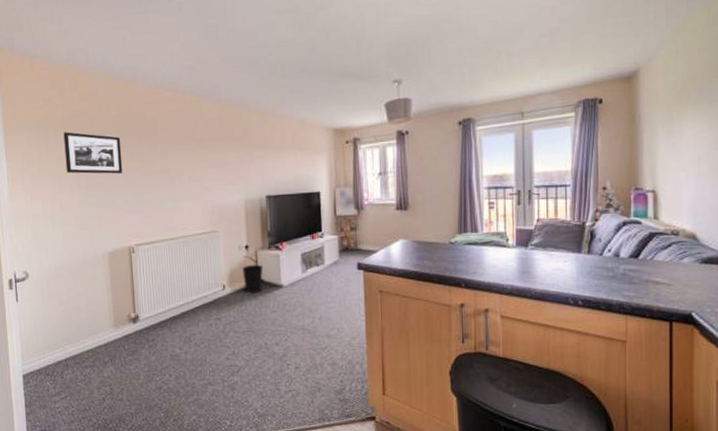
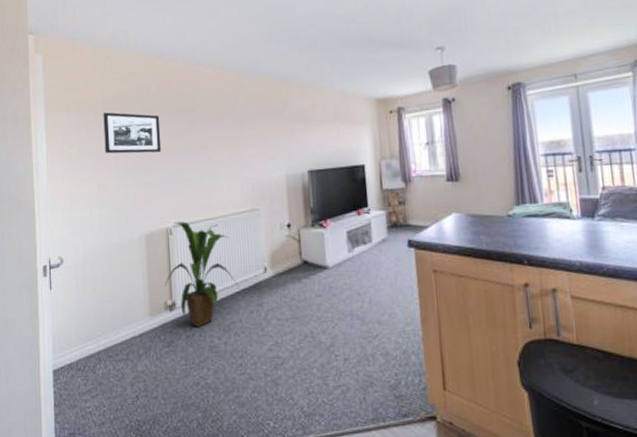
house plant: none [128,241,200,338] -> present [164,221,240,327]
wastebasket: present [242,264,264,294] -> none [284,244,307,277]

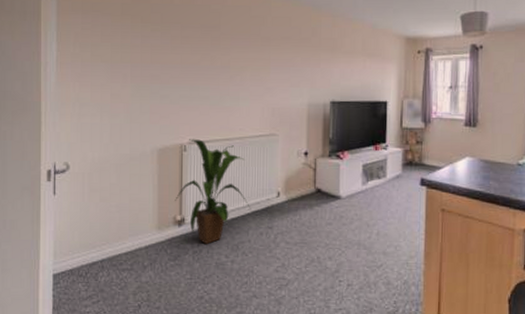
picture frame: present [103,112,162,154] -> none [120,18,182,67]

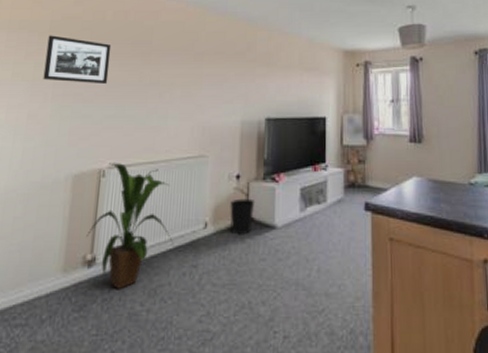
picture frame: none [120,18,182,67] -> present [43,35,112,85]
wastebasket: none [299,172,322,204] -> present [230,198,255,235]

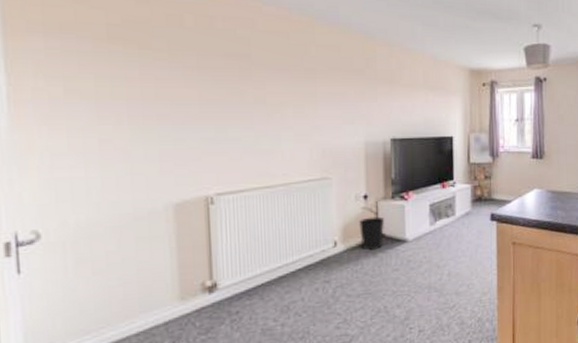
picture frame: present [43,35,112,85] -> none [107,43,200,104]
house plant: present [86,163,174,289] -> none [202,189,303,310]

